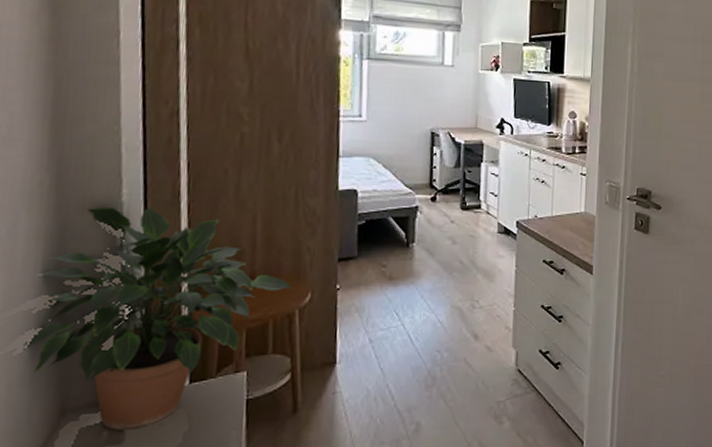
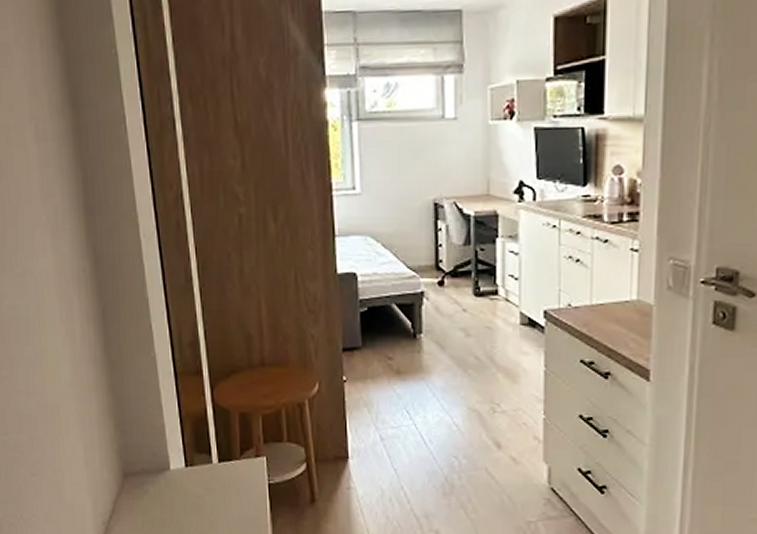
potted plant: present [23,204,293,431] -> none [90,289,301,499]

